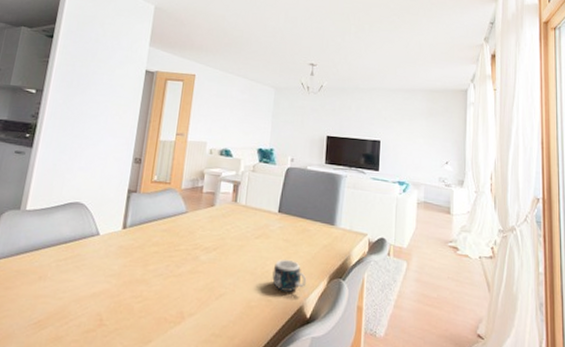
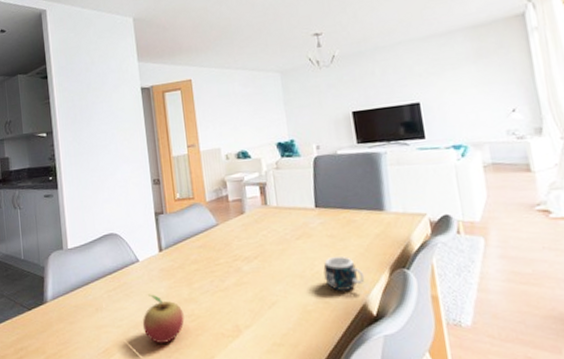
fruit: none [85,269,132,322] -> present [142,294,184,343]

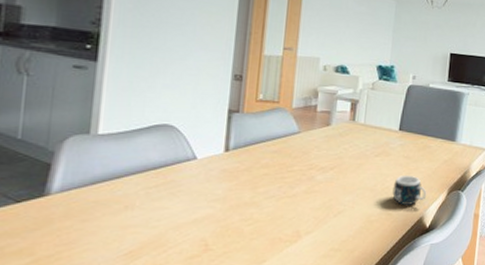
fruit: present [142,294,184,343] -> none [185,194,240,246]

